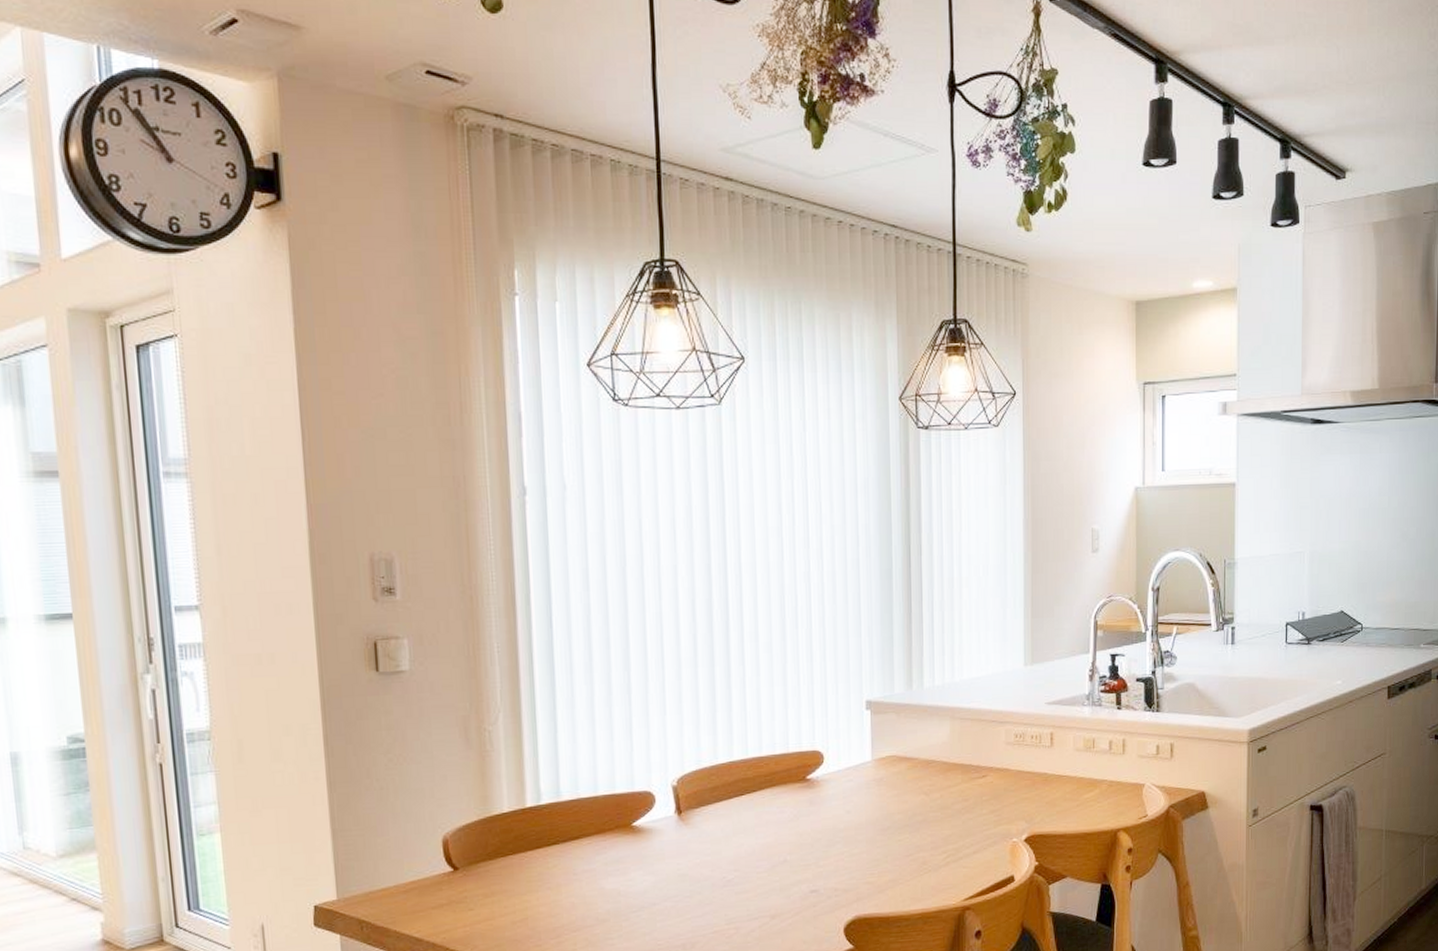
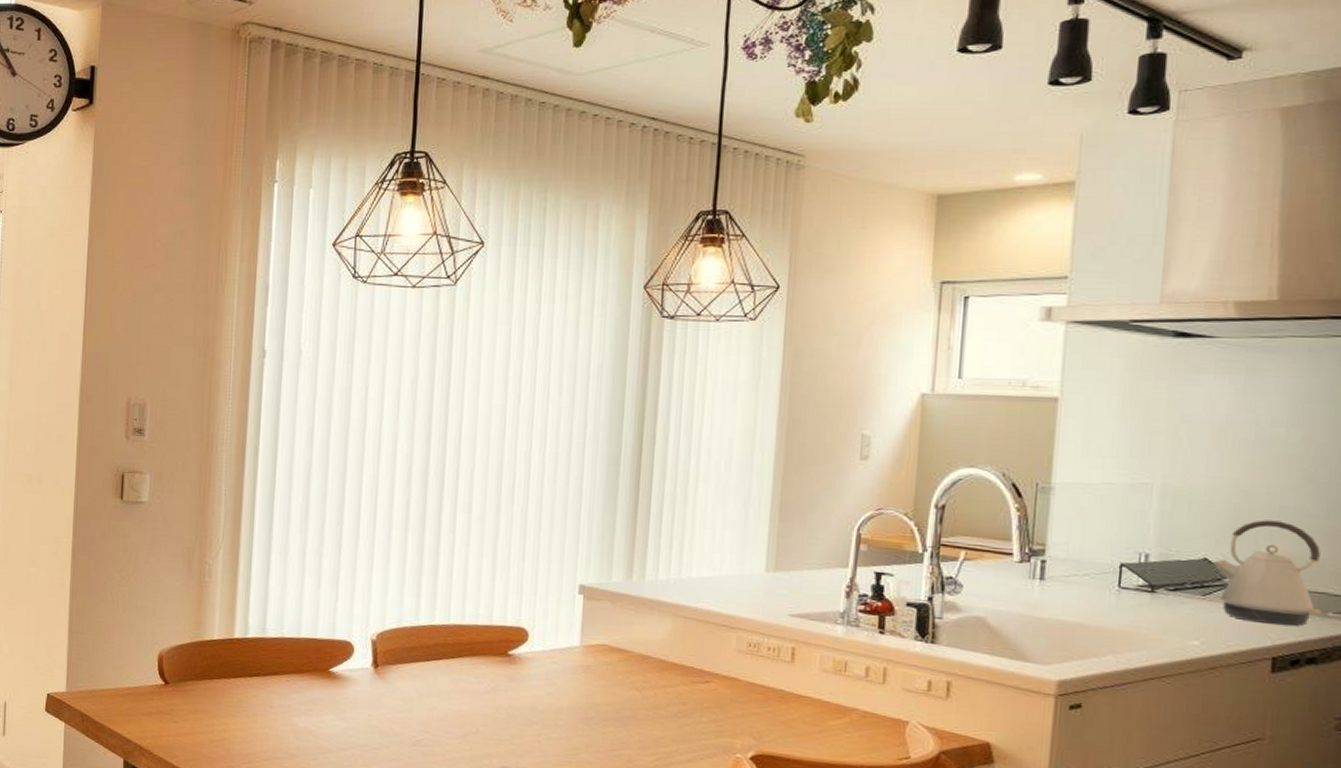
kettle: none [1346,573,1417,660] -> present [1211,520,1323,627]

